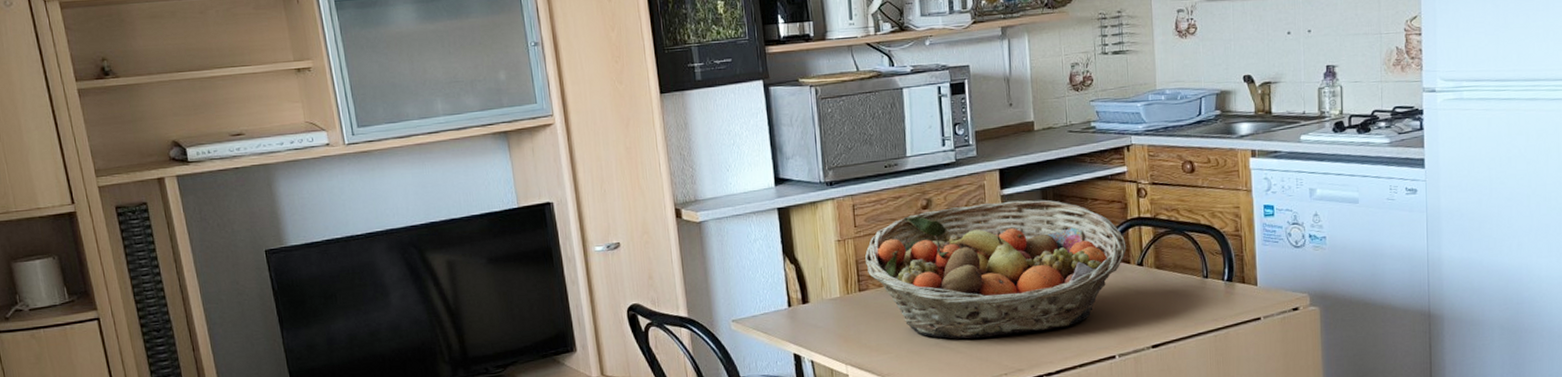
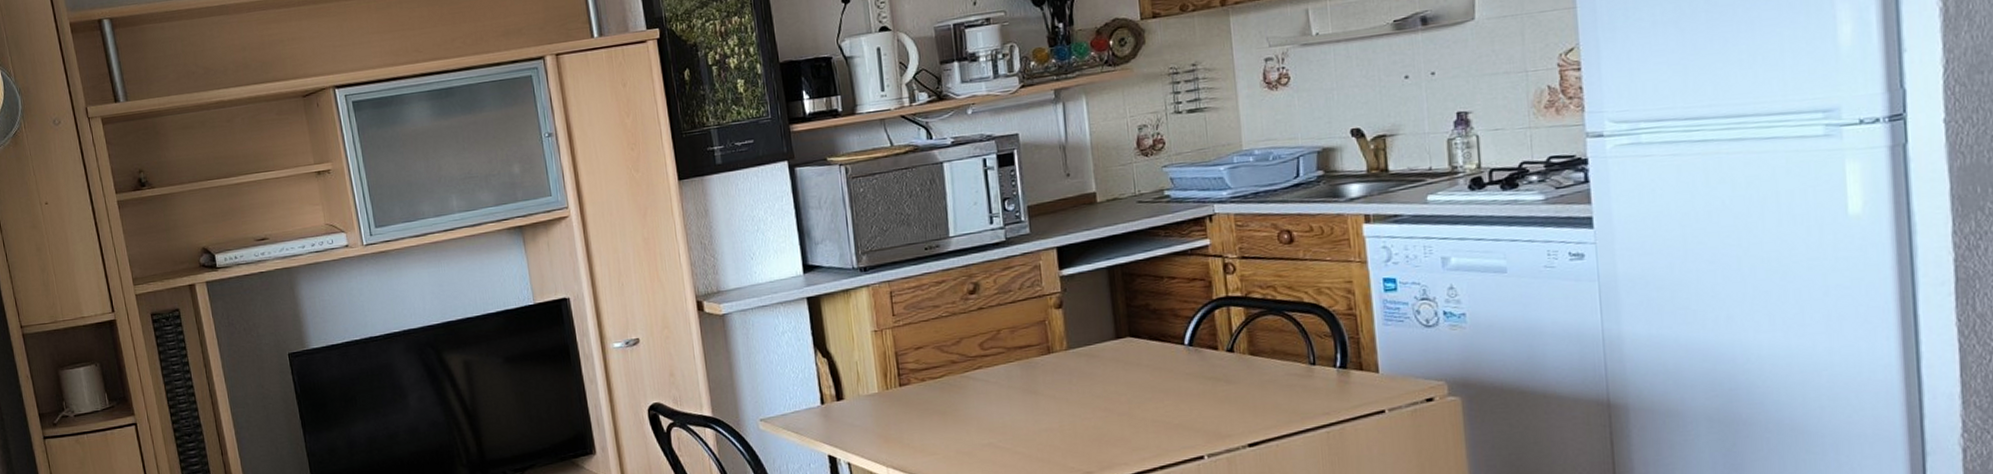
fruit basket: present [865,199,1127,339] -> none [905,279,1213,438]

